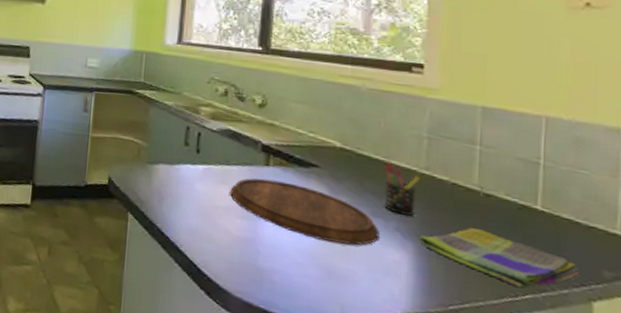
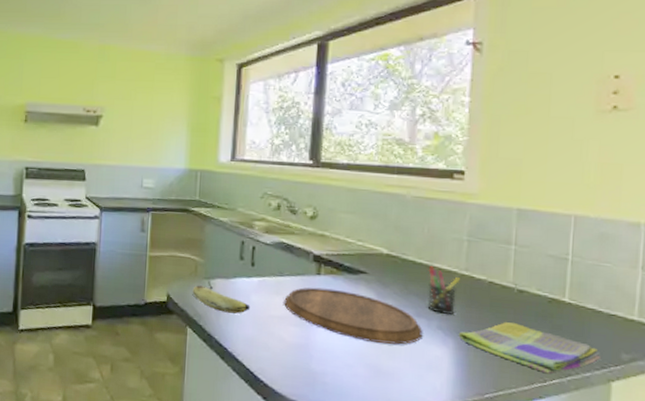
fruit: none [134,166,195,203] -> present [192,281,251,314]

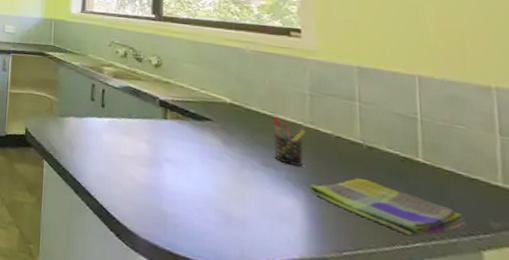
fruit: present [192,281,251,314] -> none [48,119,102,152]
cutting board: present [284,287,423,345] -> none [133,130,272,193]

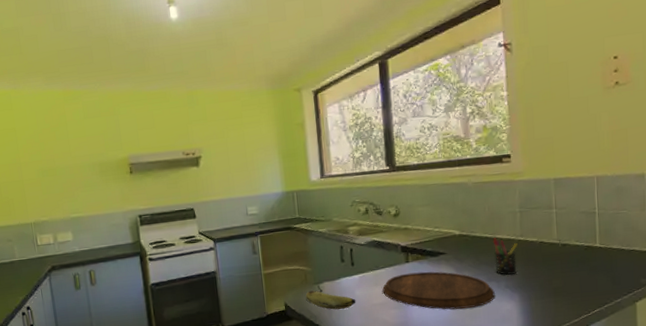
fruit: none [48,119,102,152] -> present [305,286,356,310]
cutting board: none [133,130,272,193] -> present [382,271,495,310]
dish towel: present [308,178,468,237] -> none [521,271,628,306]

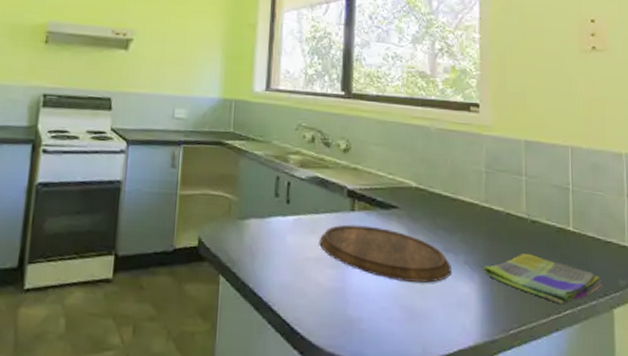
fruit: present [305,286,356,310] -> none [225,222,286,258]
pen holder: present [492,238,518,275] -> none [453,199,481,249]
dish towel: none [521,271,628,306] -> present [483,254,604,305]

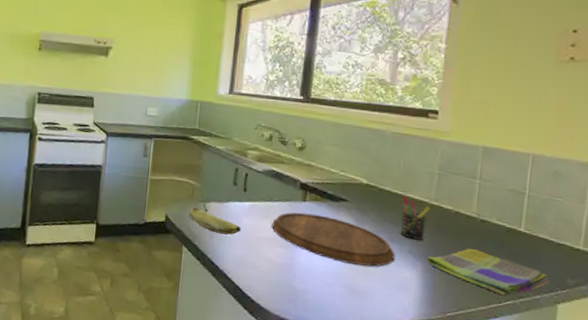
fruit: none [225,222,286,258] -> present [189,204,241,235]
pen holder: none [453,199,481,249] -> present [400,196,430,241]

